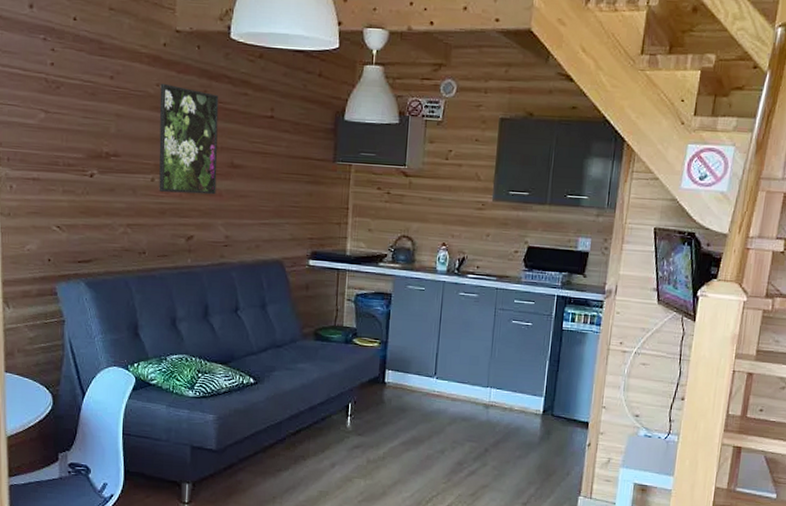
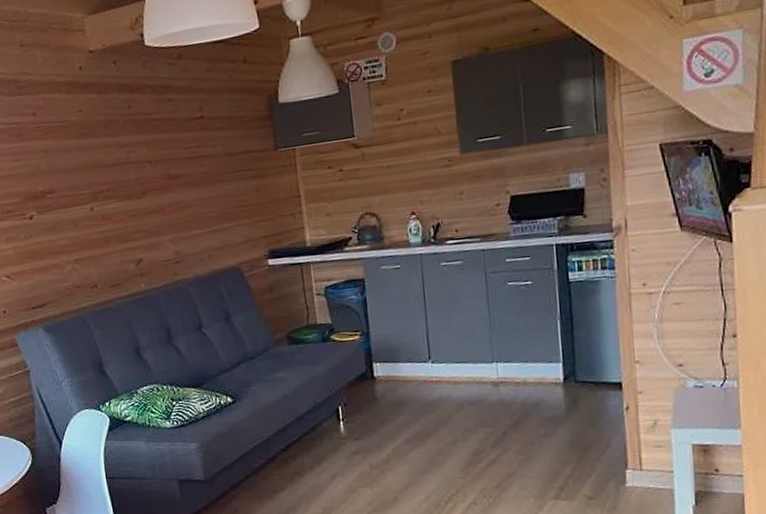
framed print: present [159,83,219,195] -> none [83,106,158,220]

